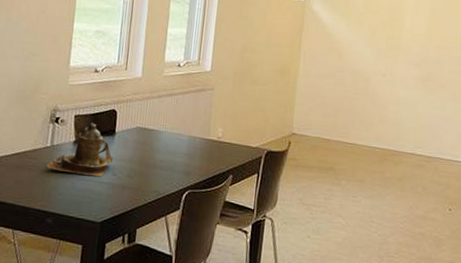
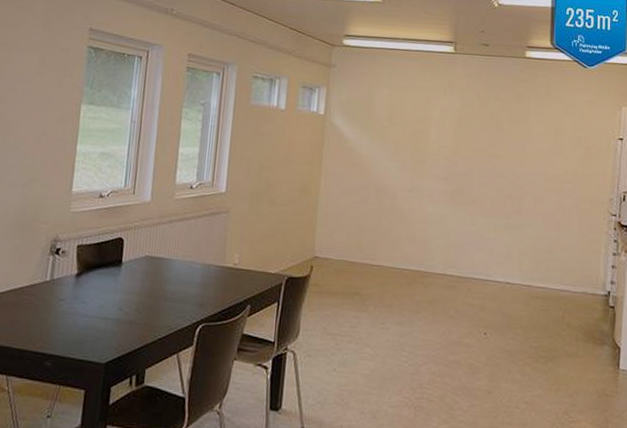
teapot: present [46,122,114,177] -> none [45,253,120,313]

